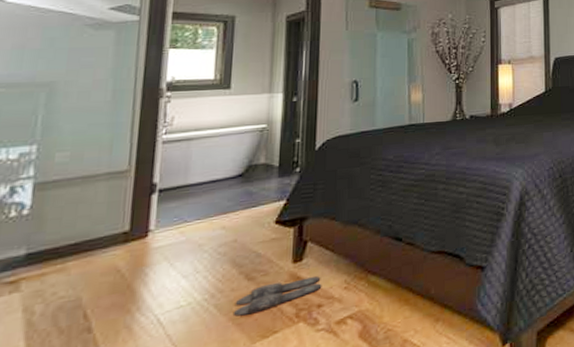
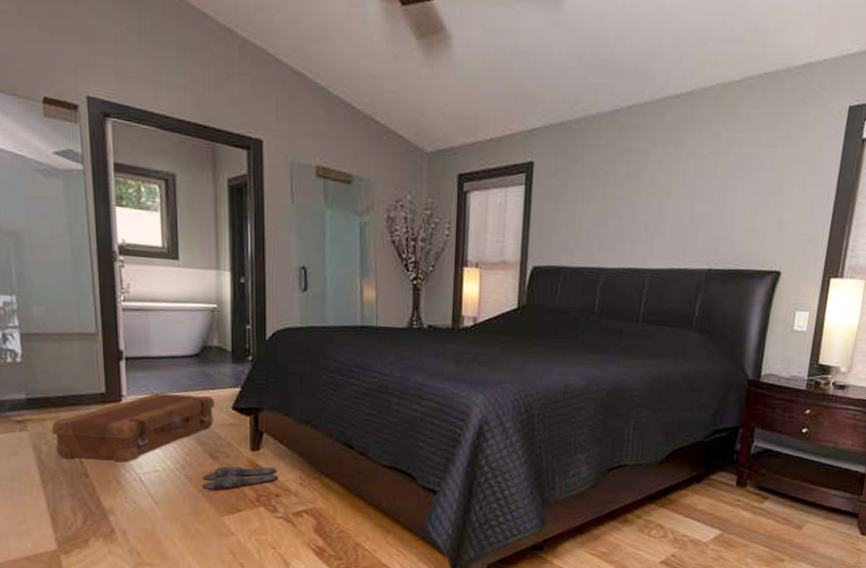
suitcase: none [52,213,257,317] -> present [51,392,216,463]

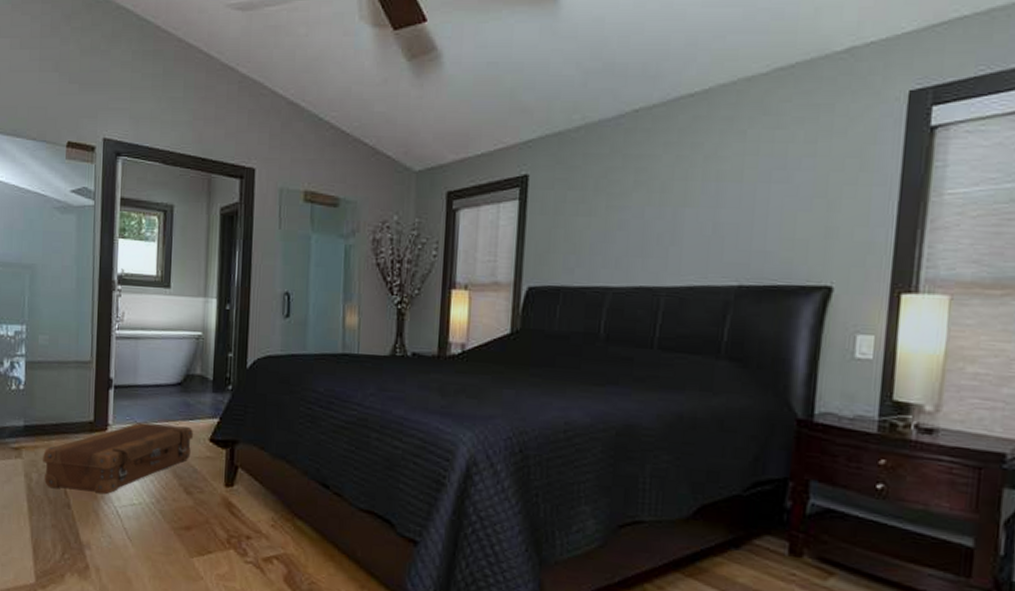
slippers: present [202,465,279,491] -> none [175,502,251,529]

